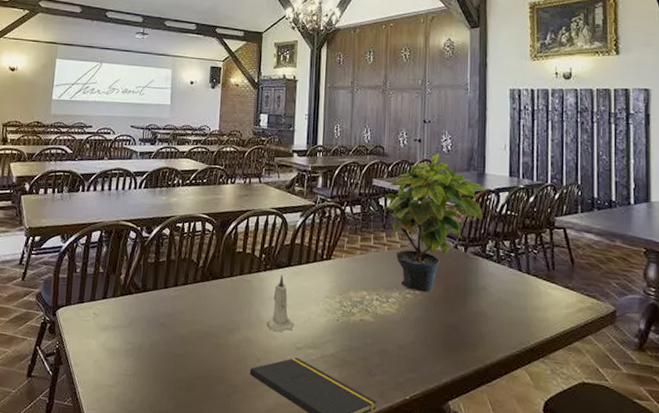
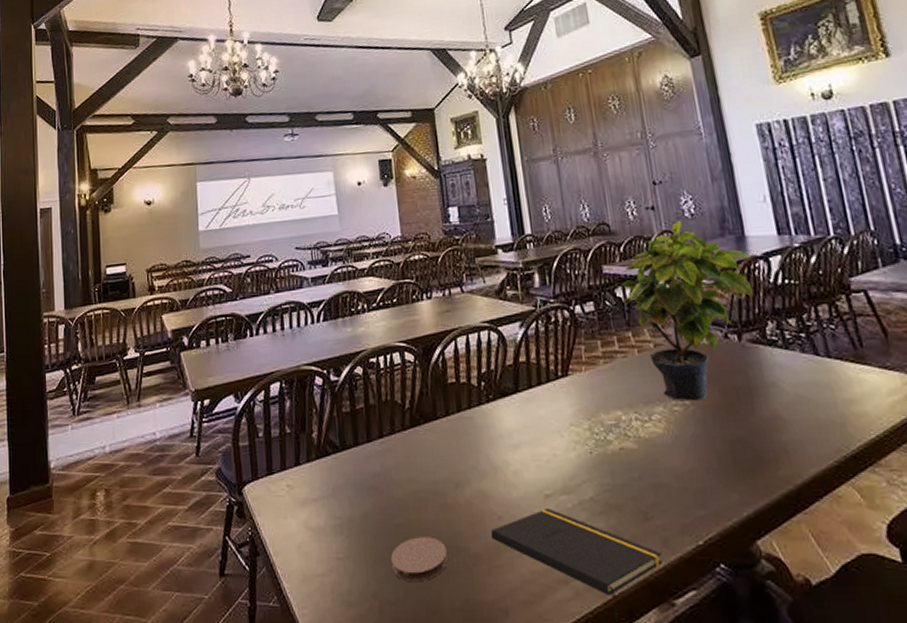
coaster: none [167,366,213,401] -> present [390,537,448,583]
candle: present [267,274,294,333] -> none [501,404,537,479]

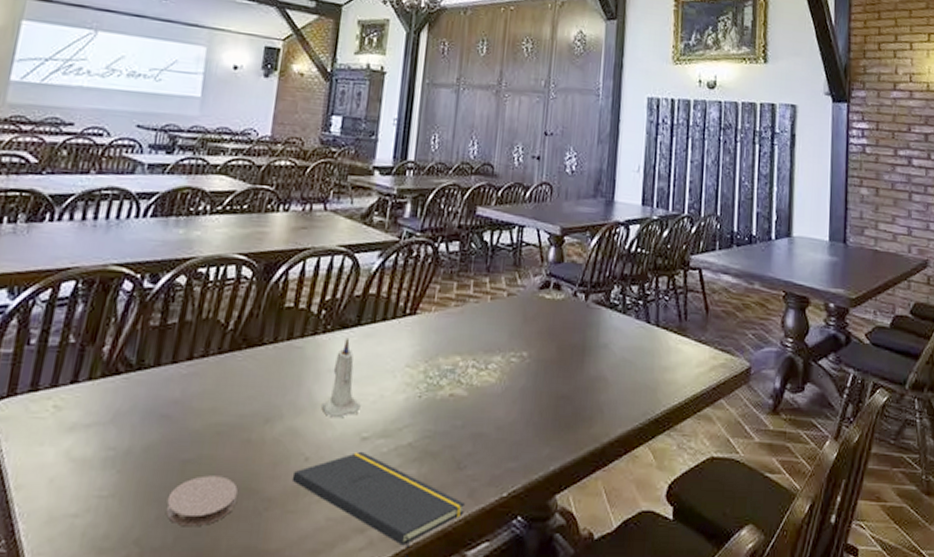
candle: none [501,404,537,479] -> present [321,337,361,418]
potted plant: present [620,220,754,401] -> none [489,174,614,354]

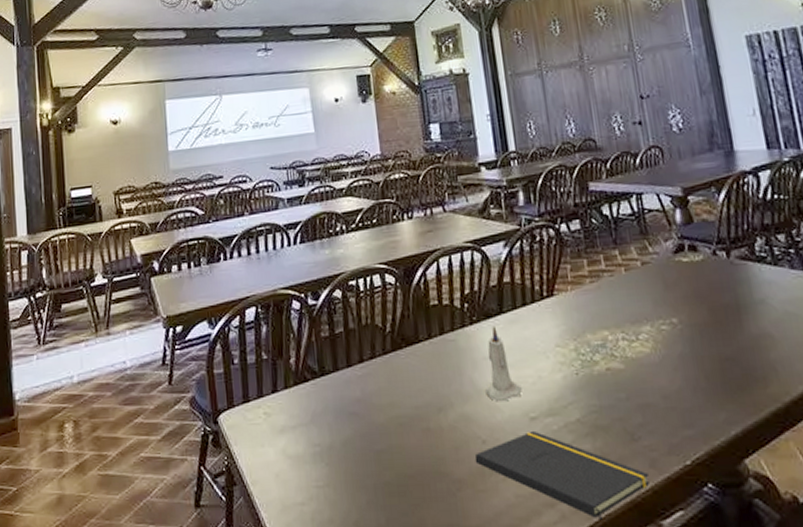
coaster: present [165,475,238,527] -> none [372,462,431,509]

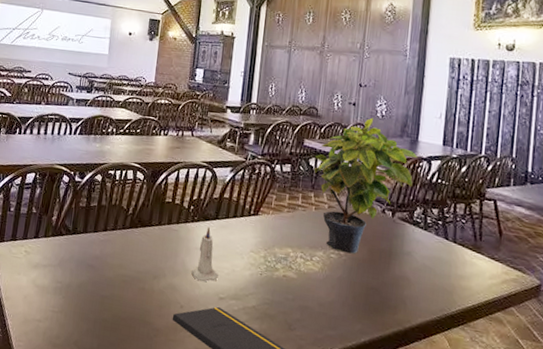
potted plant: none [606,134,743,320] -> present [314,117,418,254]

